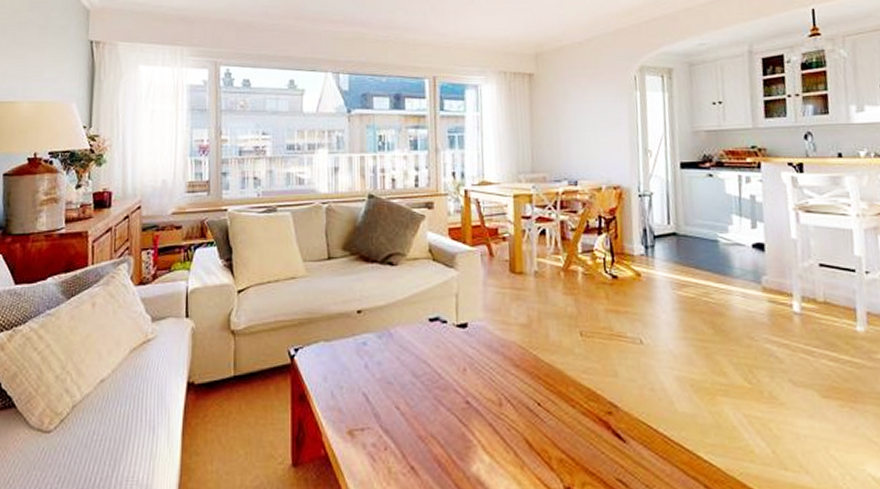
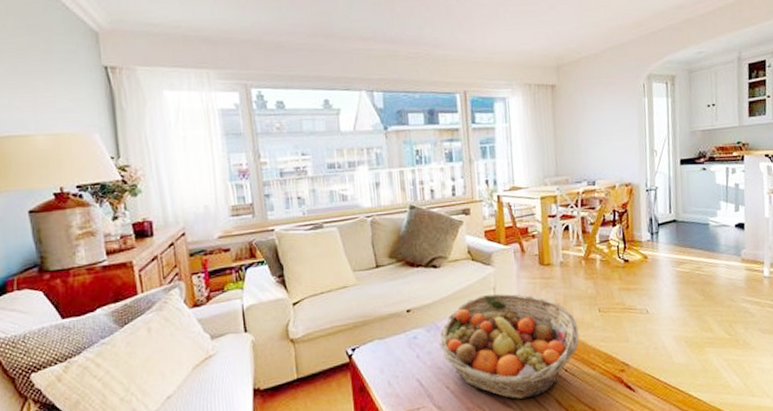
fruit basket: none [390,301,556,434] -> present [439,293,579,399]

